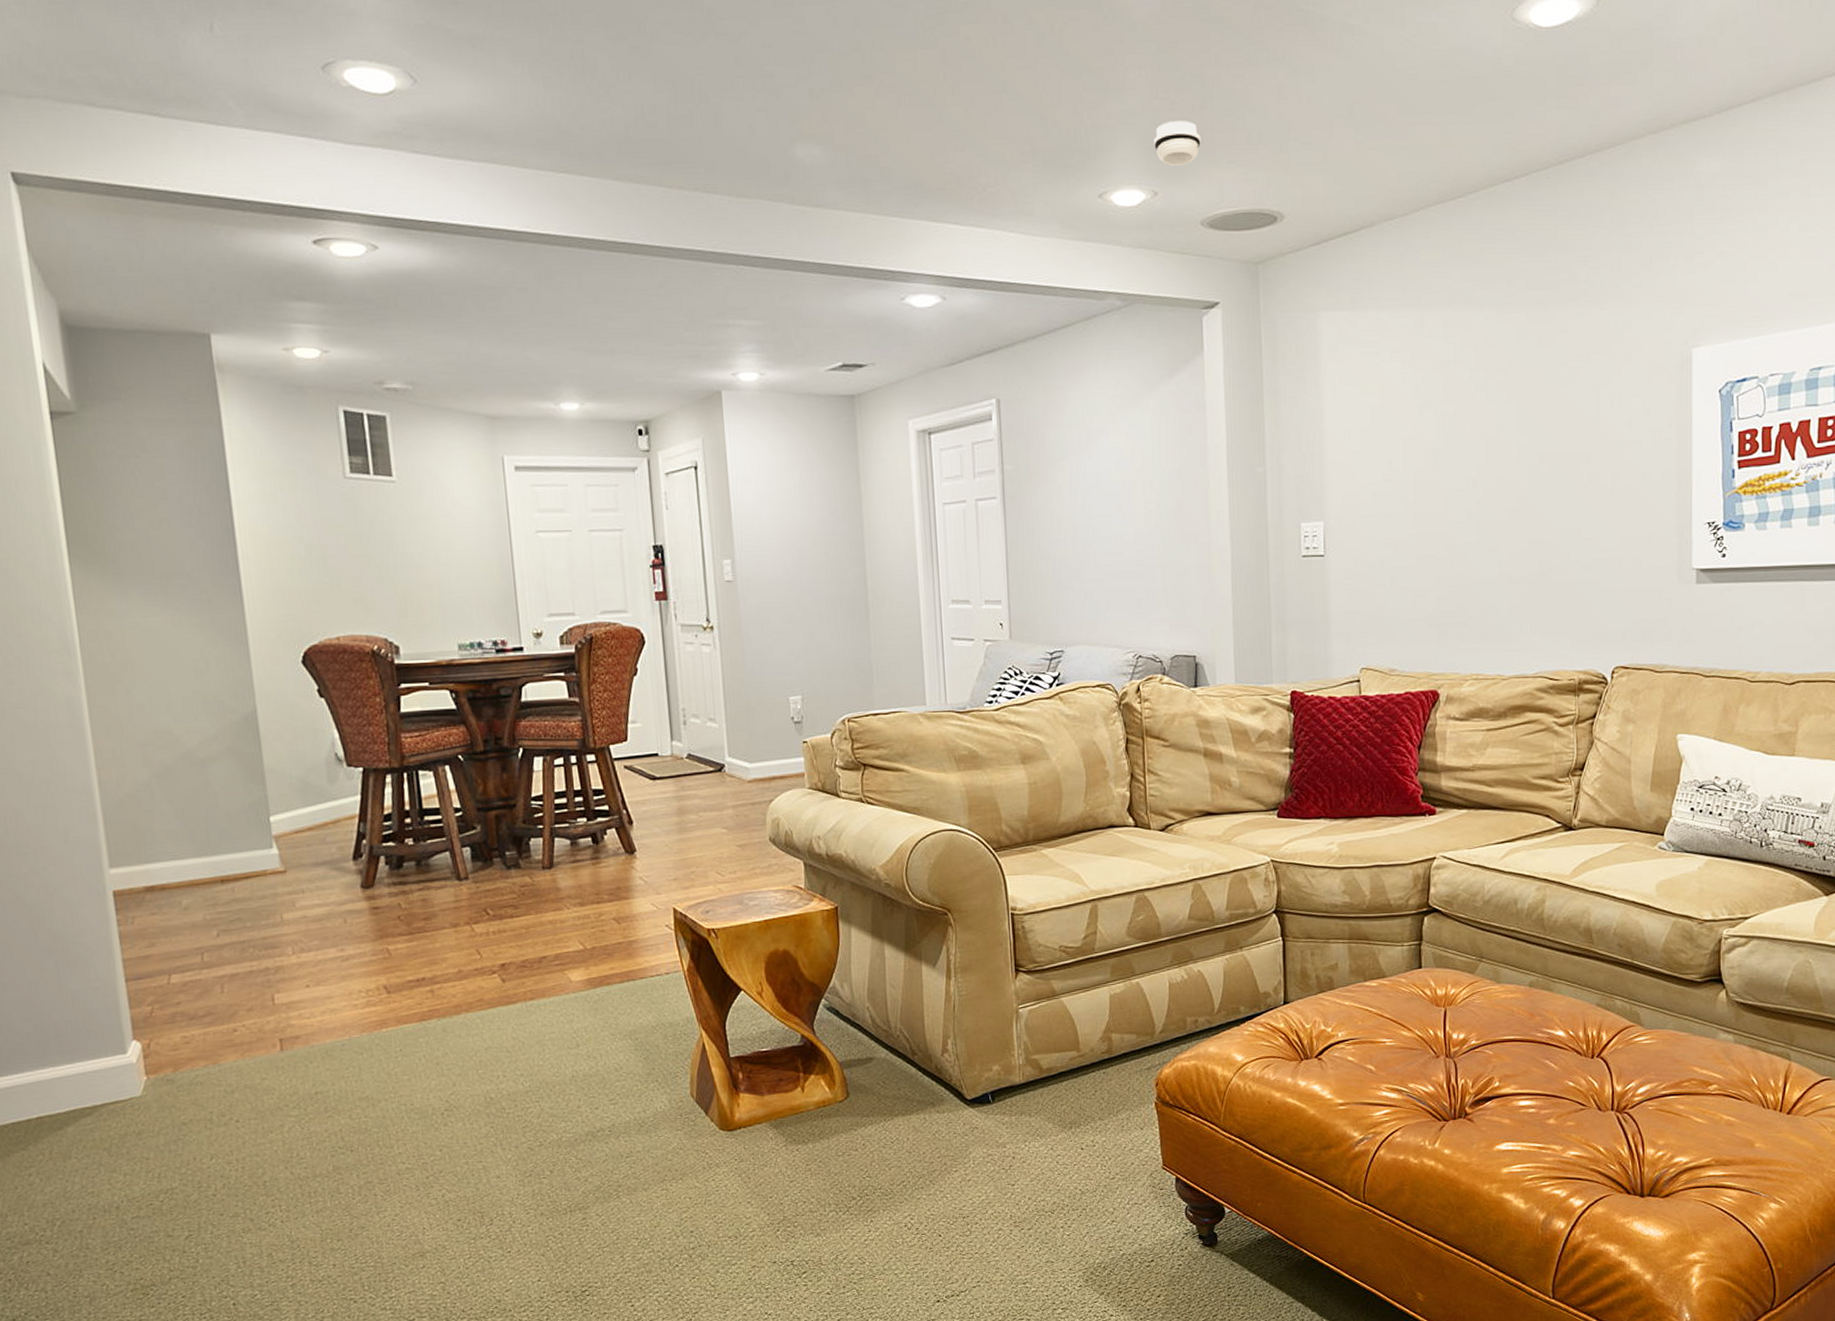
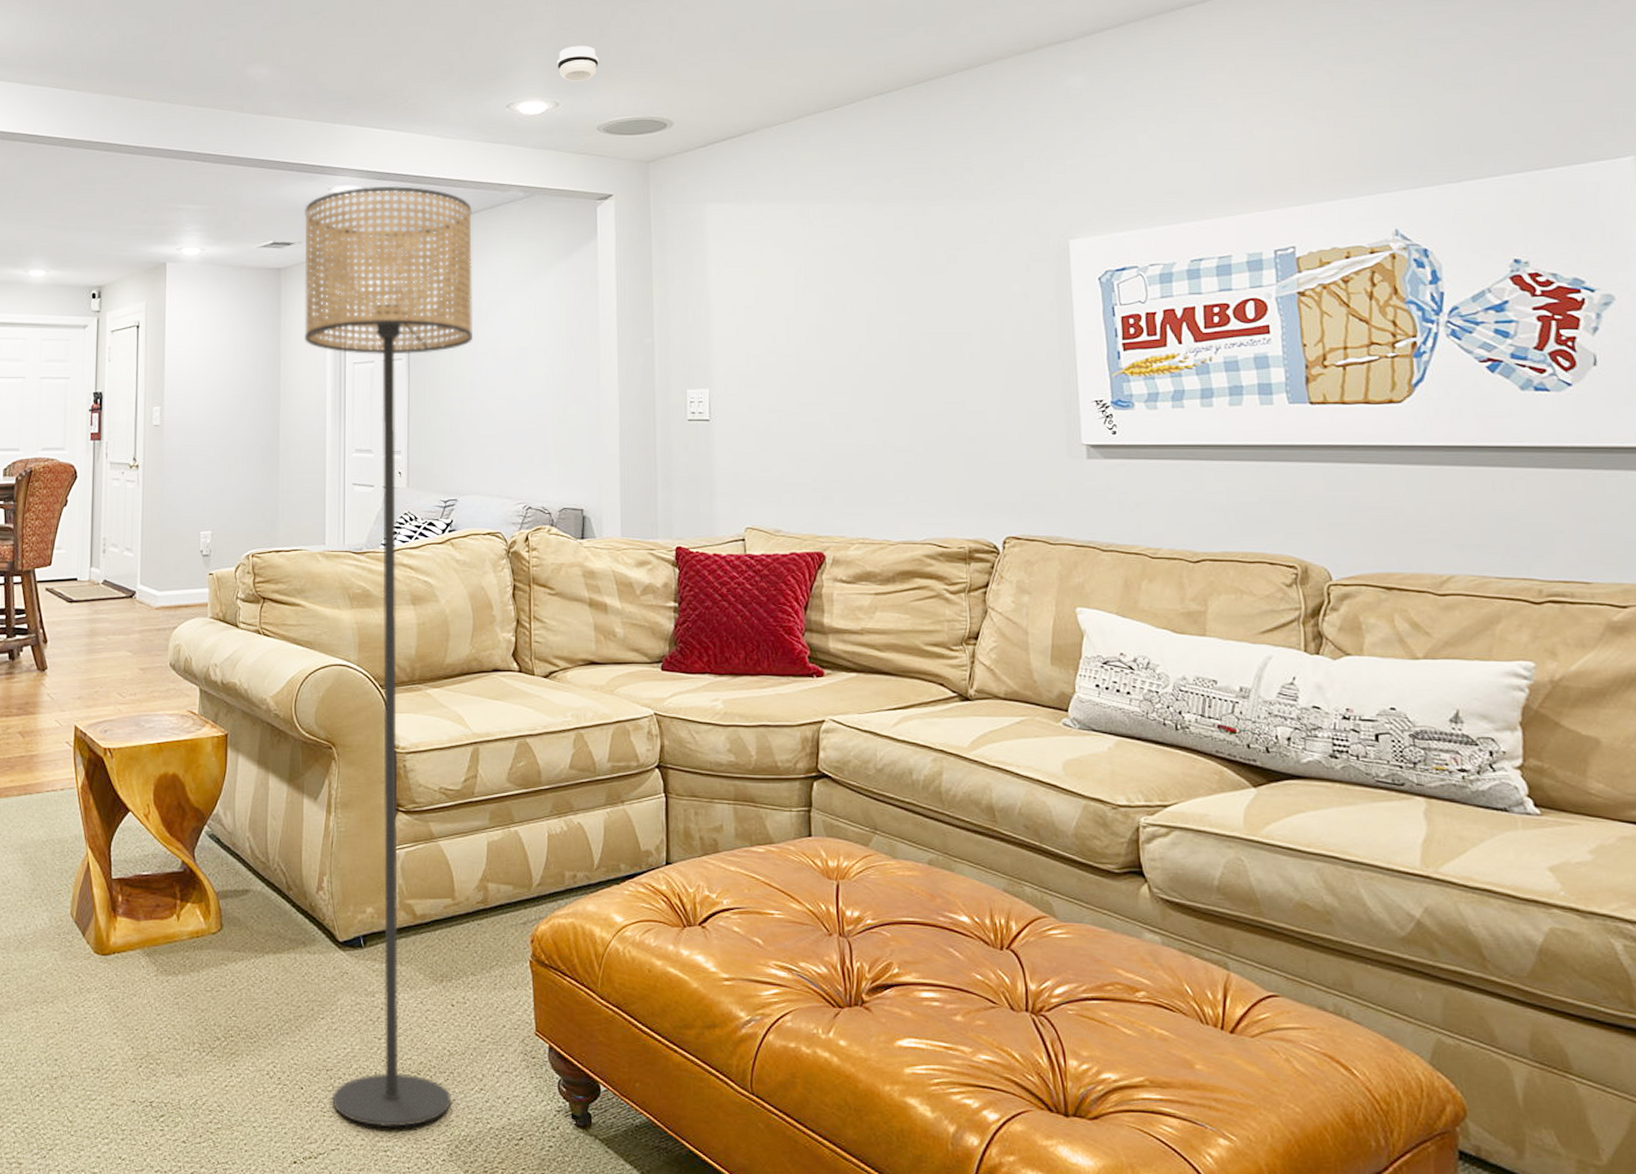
floor lamp: none [876,294,1085,1263] -> present [303,185,472,1127]

